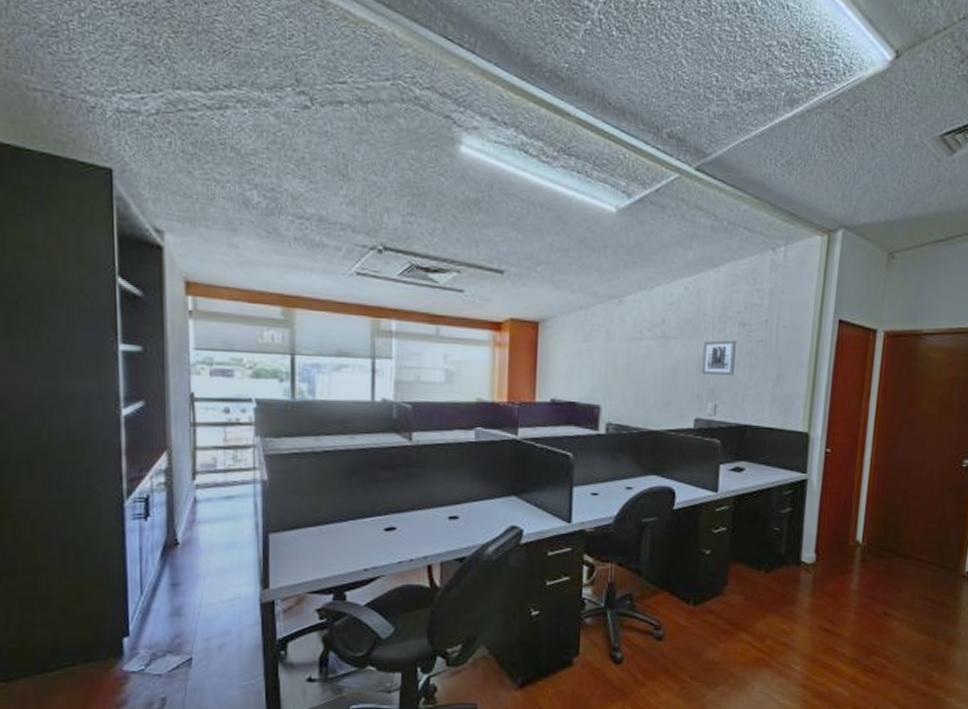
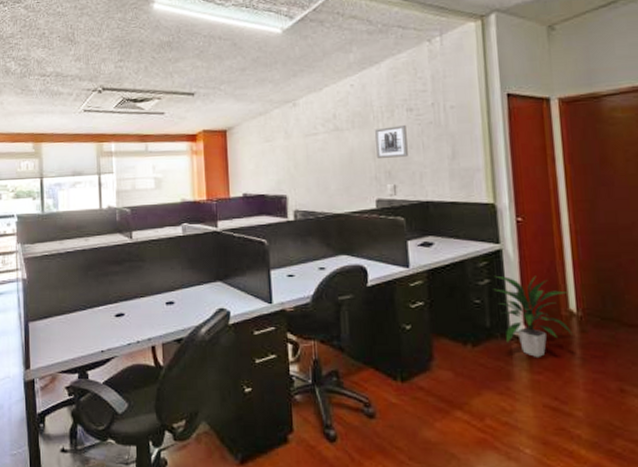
indoor plant: none [793,504,858,583] -> present [493,275,572,357]

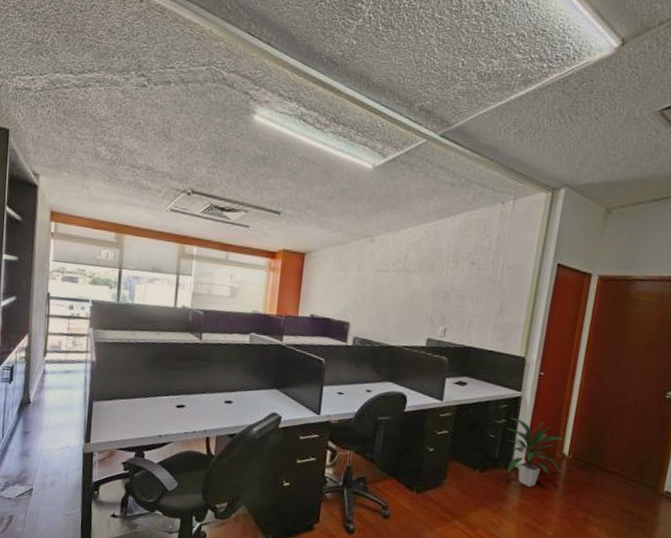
wall art: present [375,124,408,158] -> none [435,275,466,305]

